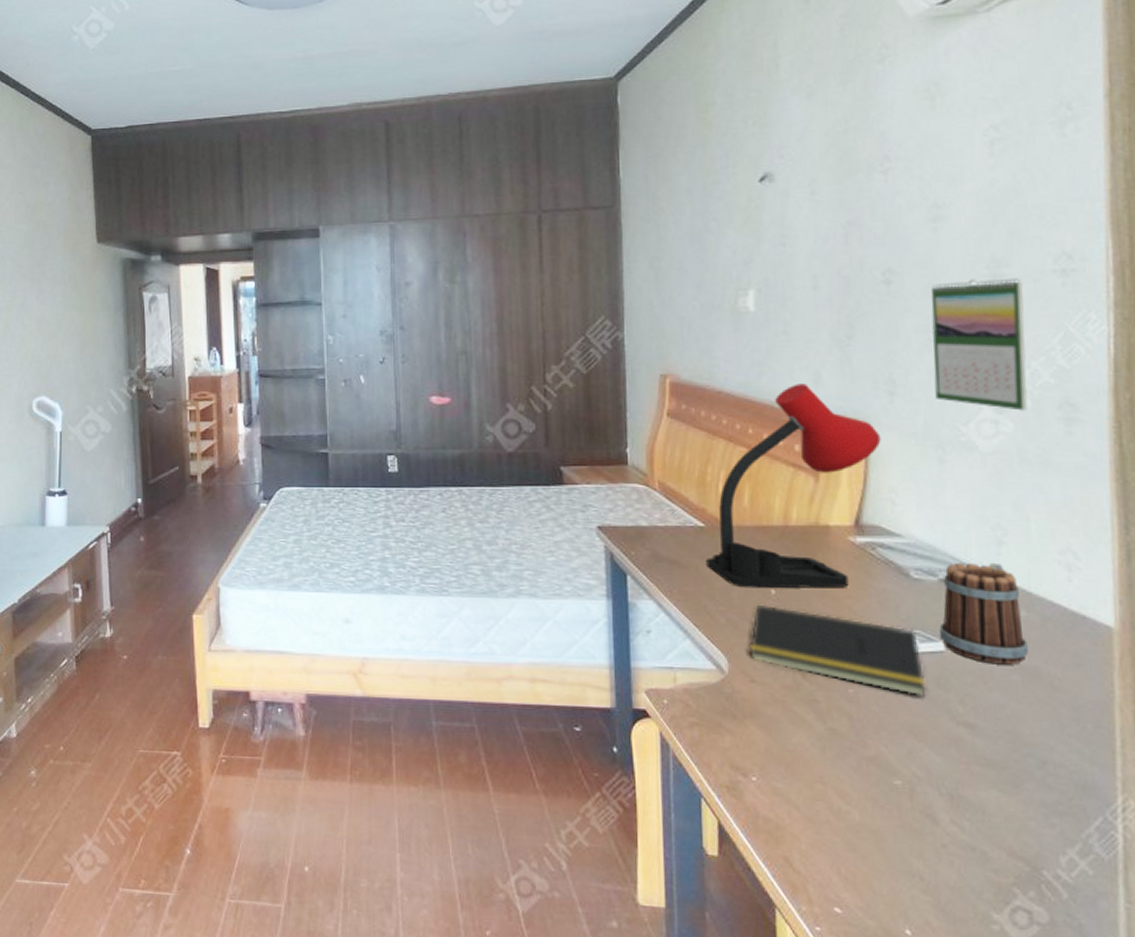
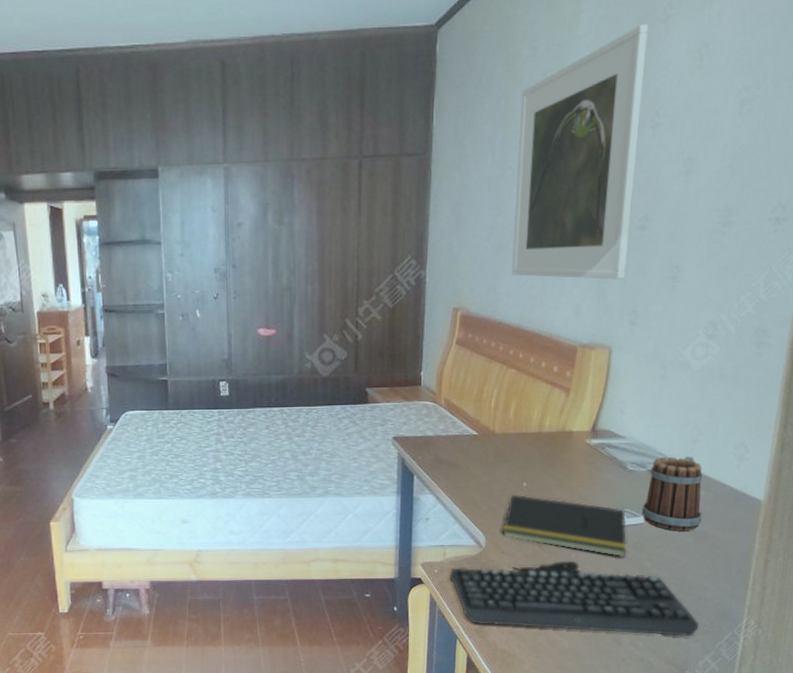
keyboard: none [684,697,1051,818] -> present [450,561,700,637]
desk lamp: present [706,383,881,589] -> none [476,315,620,483]
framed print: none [720,65,873,342] -> present [511,23,649,279]
calendar: present [931,278,1028,411] -> none [665,225,745,337]

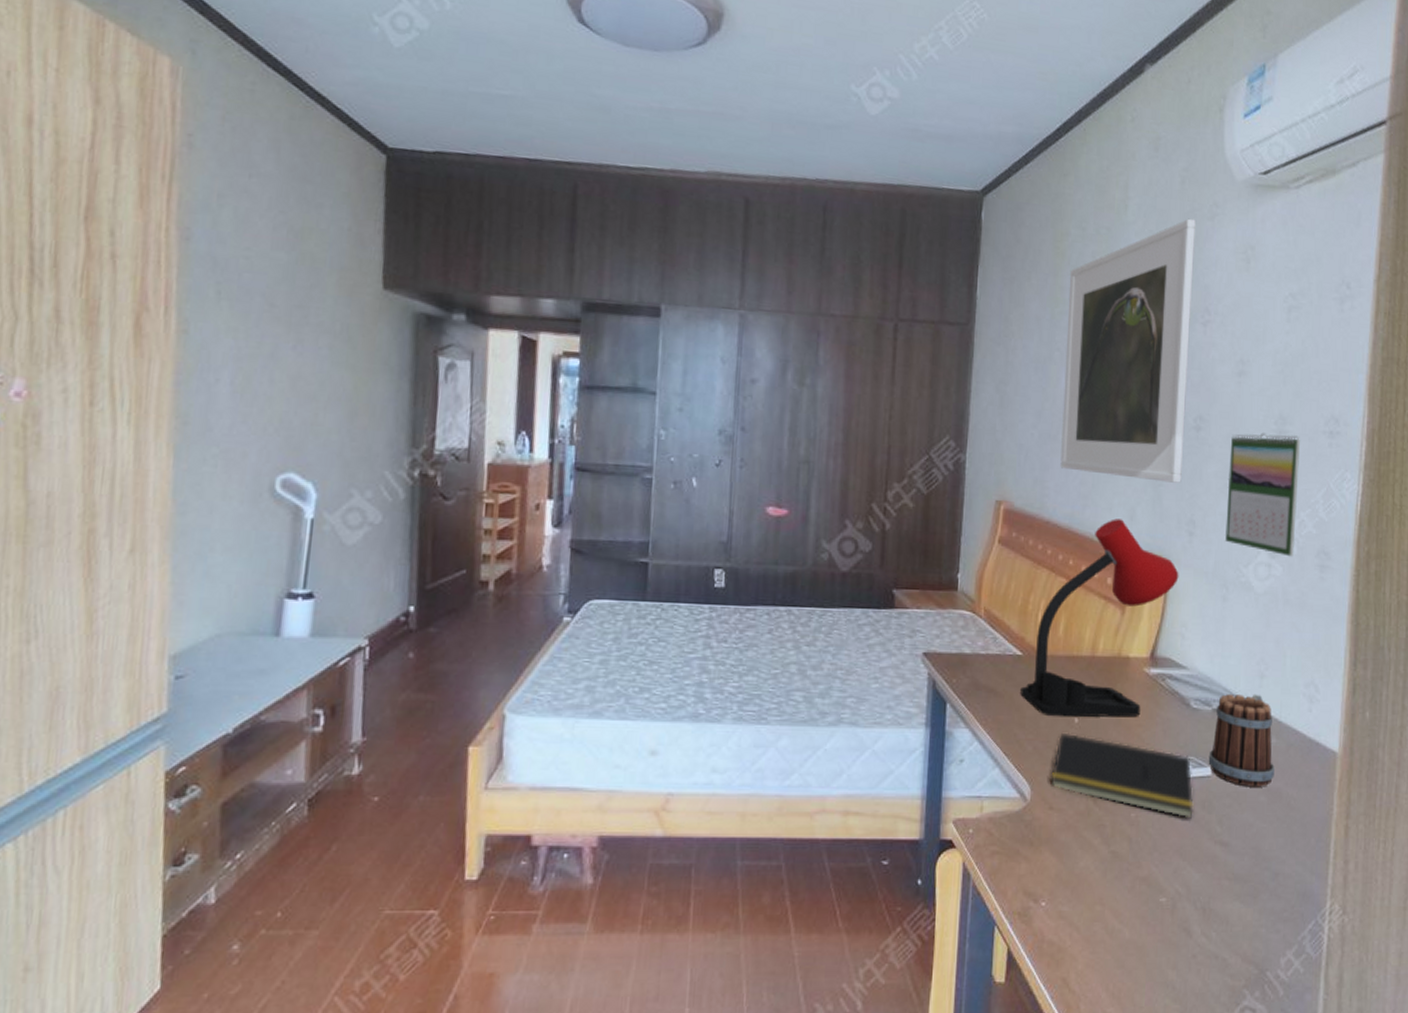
keyboard: present [450,561,700,637] -> none [987,821,1279,926]
desk lamp: none [476,315,620,483] -> present [1020,519,1179,718]
calendar: none [665,225,745,337] -> present [1225,432,1300,557]

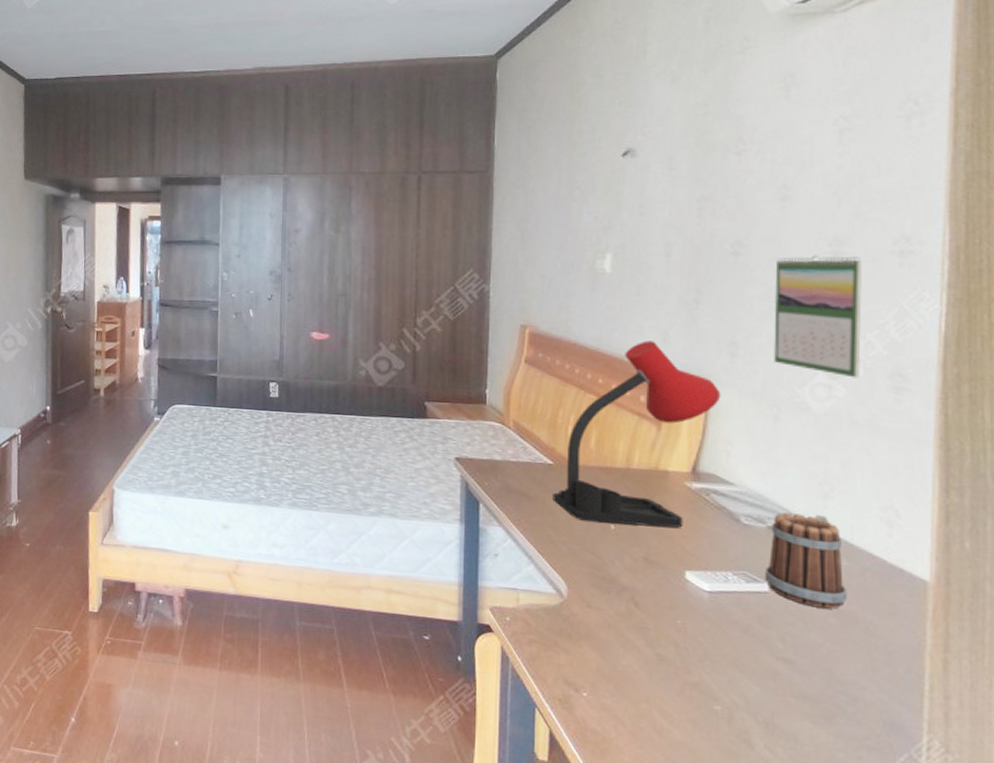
notepad: present [1051,732,1194,819] -> none [588,537,749,632]
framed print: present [1060,218,1196,483] -> none [585,55,724,306]

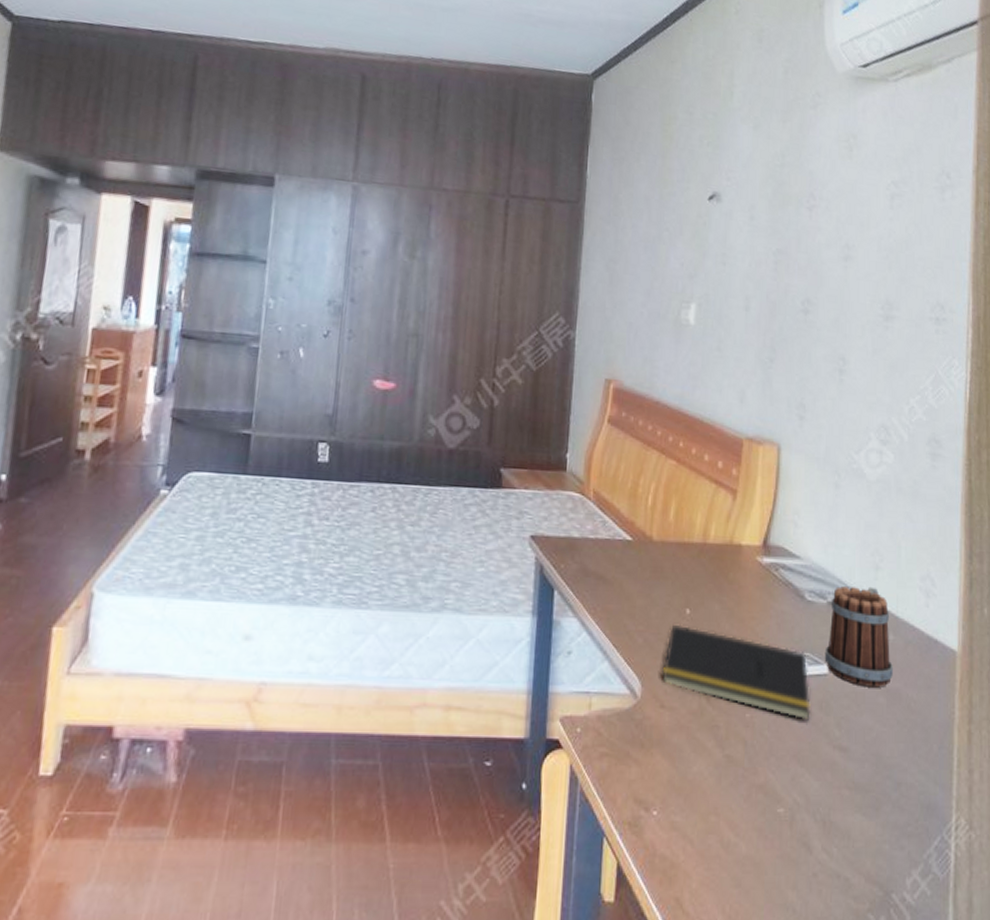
desk lamp: present [553,341,721,528] -> none [630,400,790,609]
notepad: none [588,537,749,632] -> present [662,624,811,721]
calendar: present [774,255,862,378] -> none [836,317,907,444]

